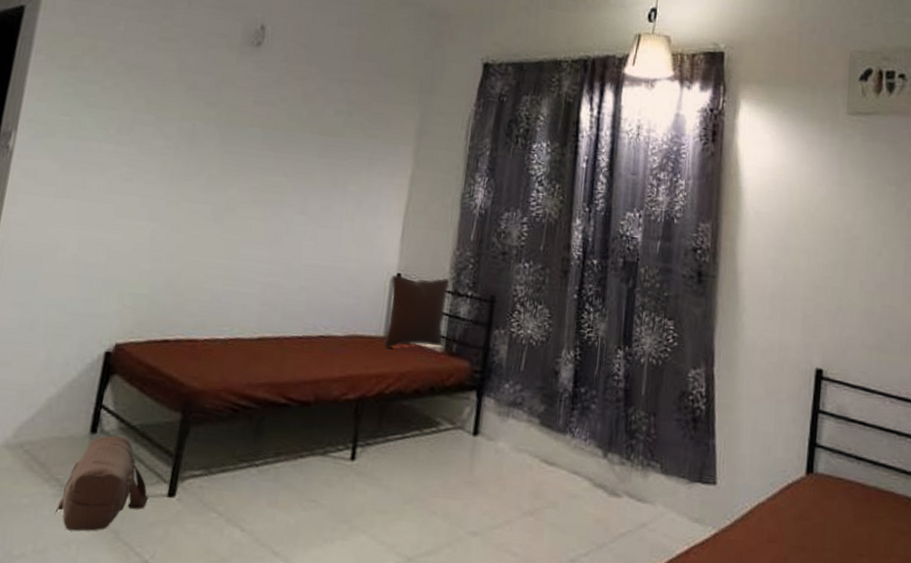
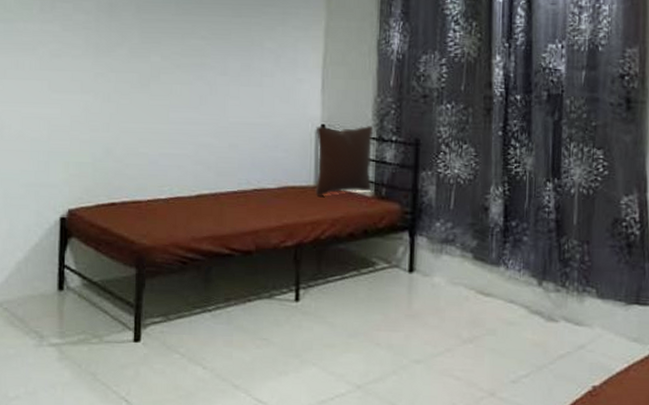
duffel bag: present [54,435,148,532] -> none [38,291,117,375]

